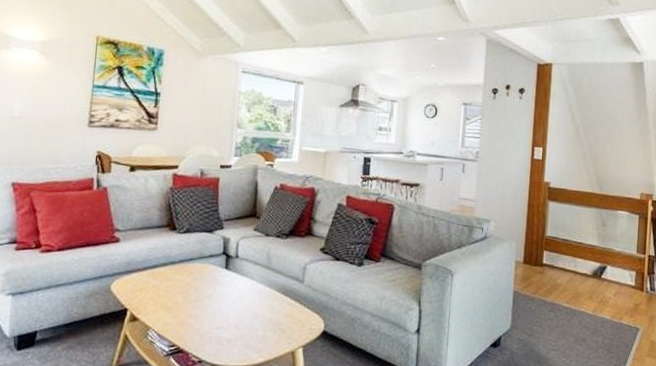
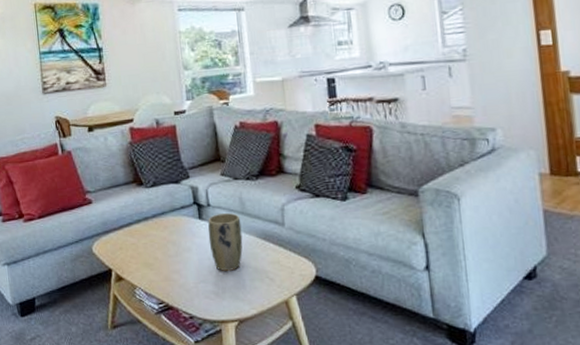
plant pot: none [230,266,265,320] -> present [208,213,243,271]

